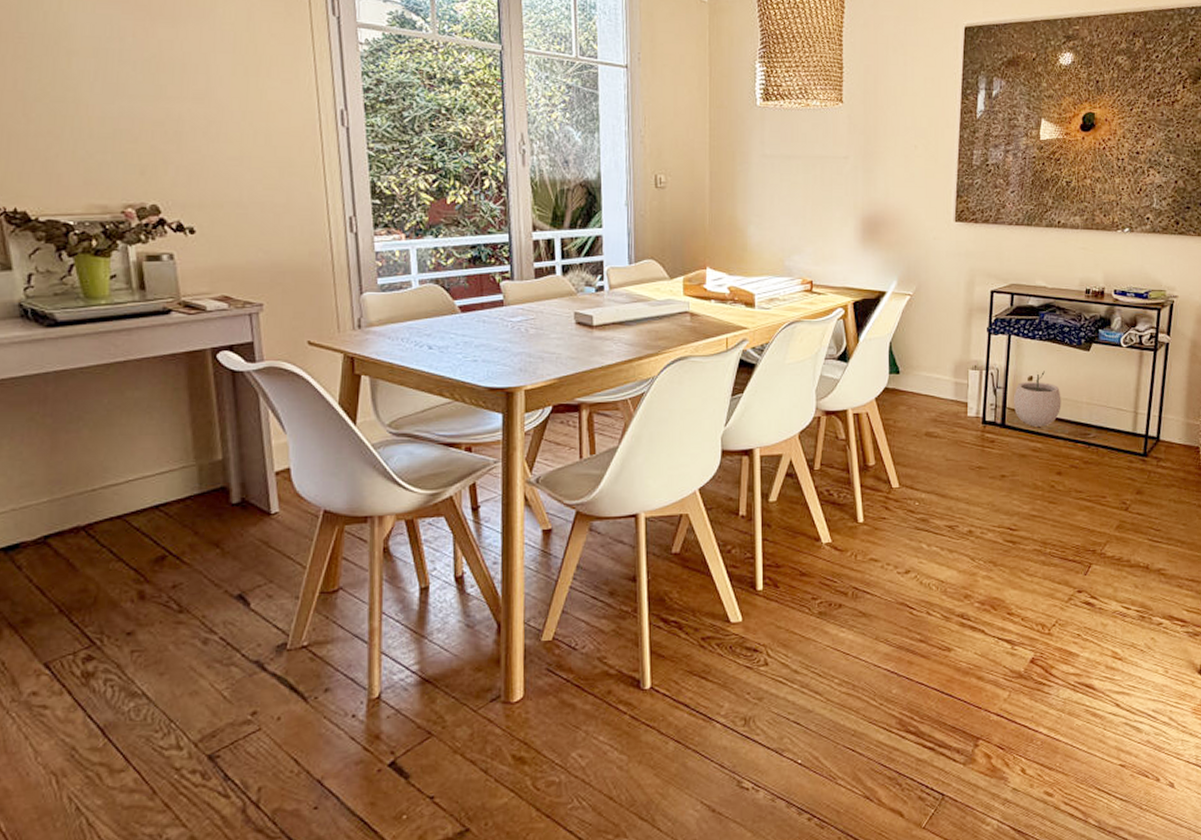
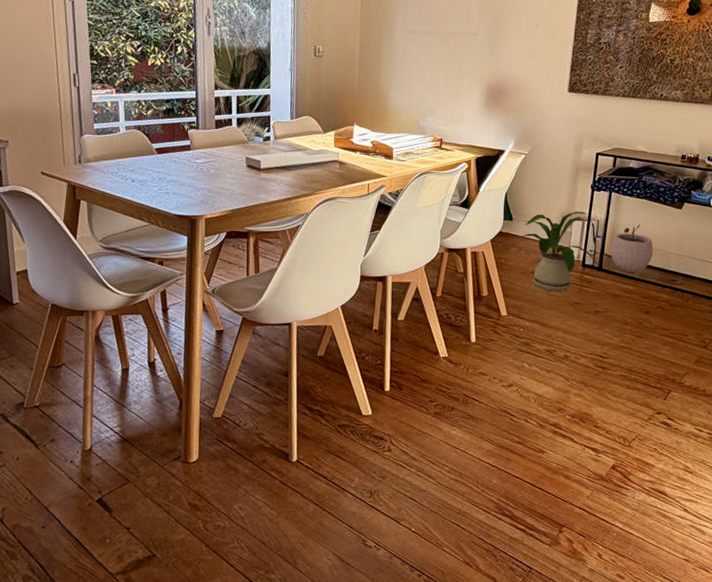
house plant: none [901,359,1001,455] -> present [512,211,598,292]

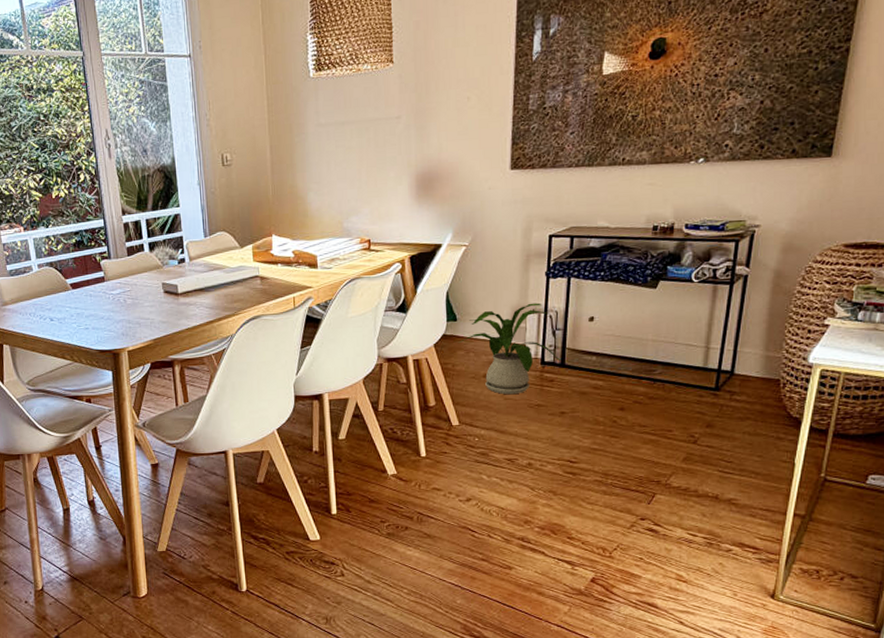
plant pot: present [610,224,653,272] -> none [573,310,625,365]

